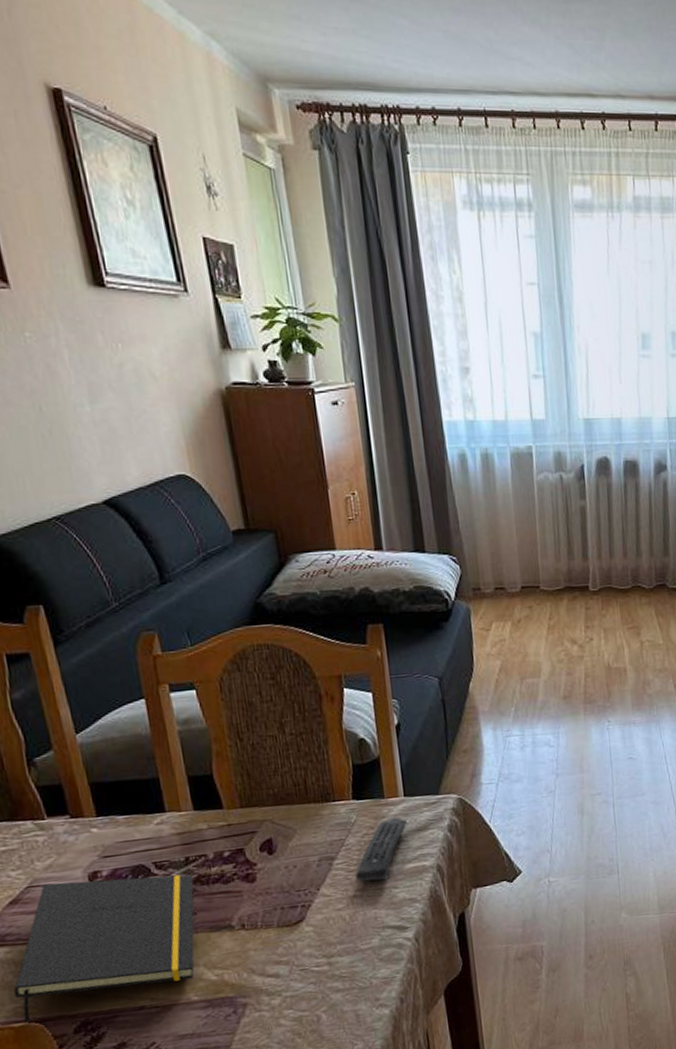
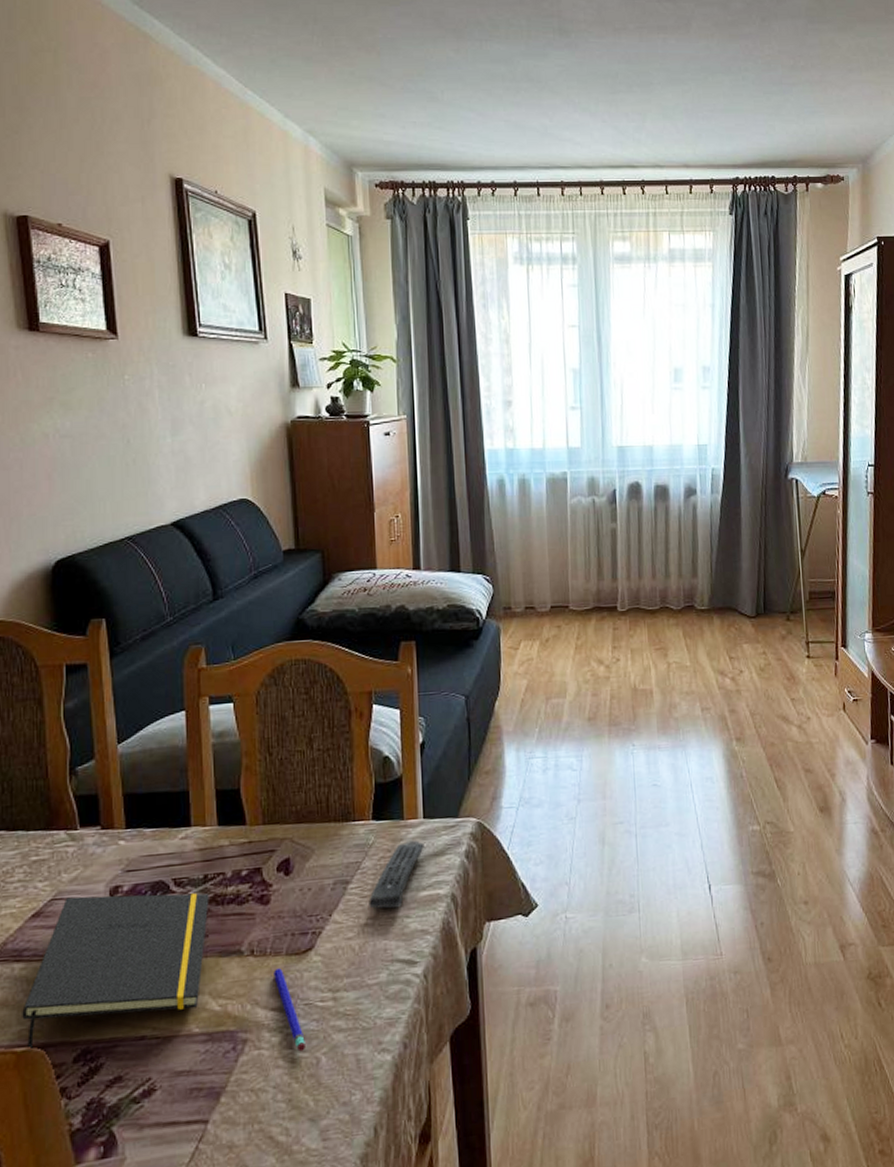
pen: none [266,939,305,1011] -> present [273,968,305,1052]

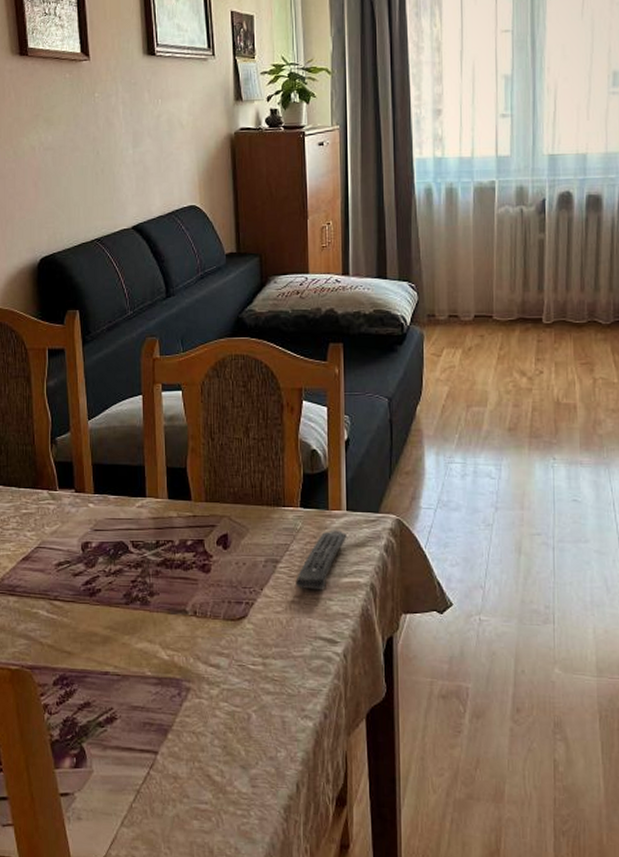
notepad: present [22,893,209,1052] -> none [15,547,160,671]
pen: present [273,968,305,1052] -> none [213,630,238,706]

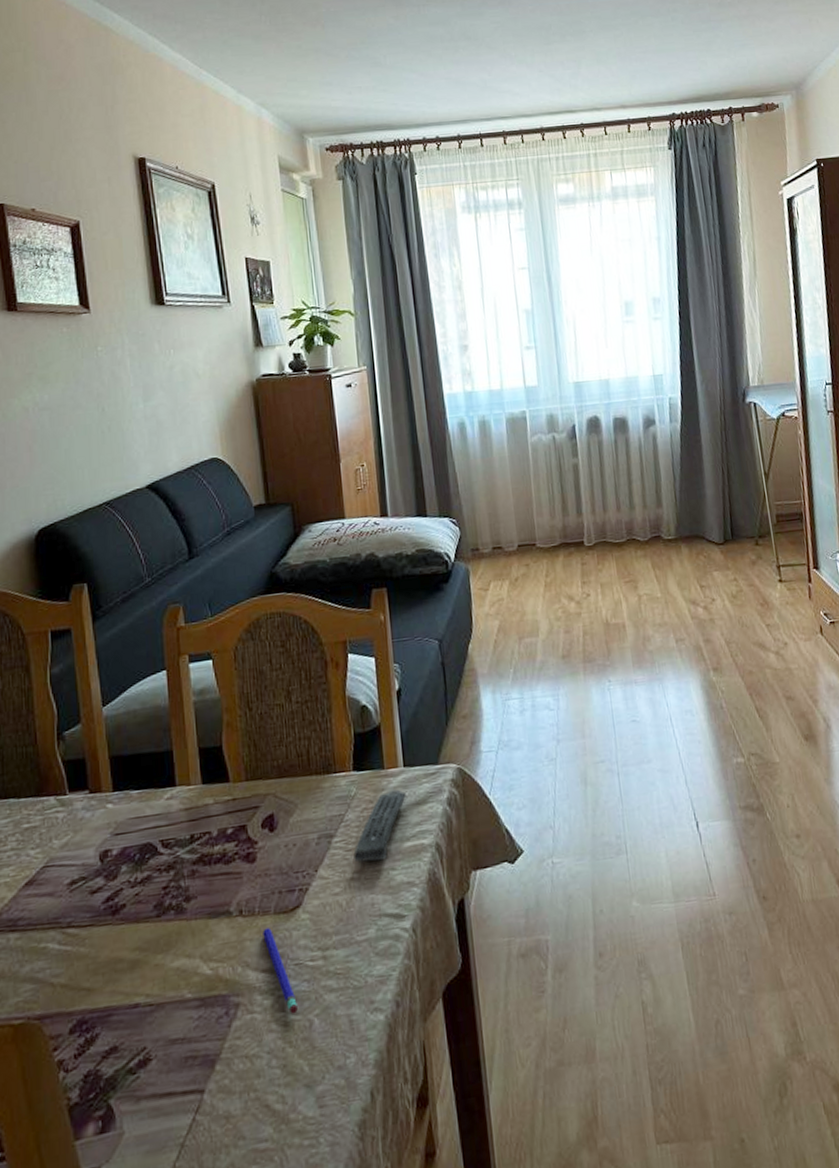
pen: none [213,630,238,706] -> present [263,928,298,1014]

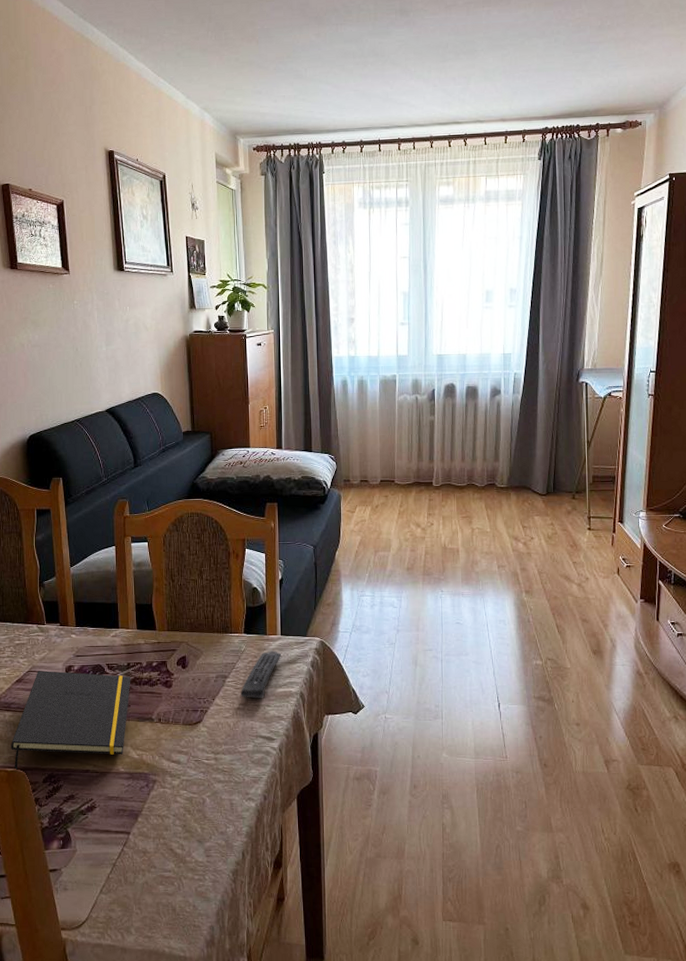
notepad: none [18,854,197,1024] -> present [11,671,131,772]
pen: present [263,928,298,1014] -> none [174,733,195,793]

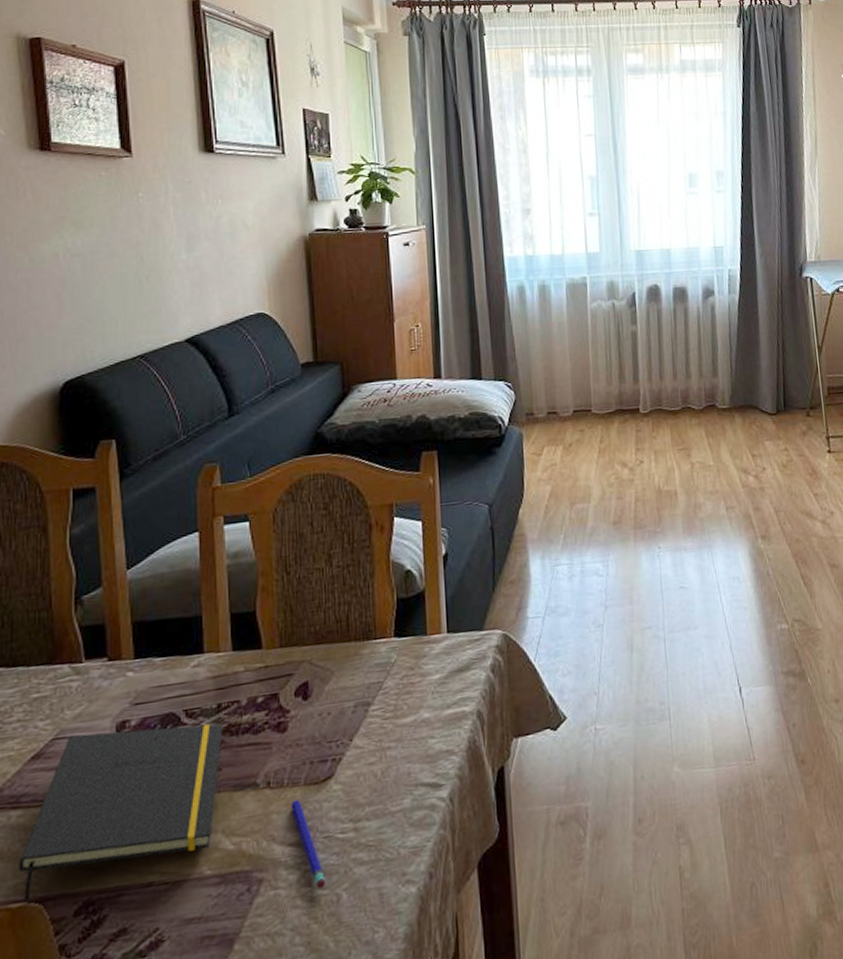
pen: none [174,733,195,793] -> present [291,800,325,889]
remote control: present [241,650,281,699] -> none [391,656,449,731]

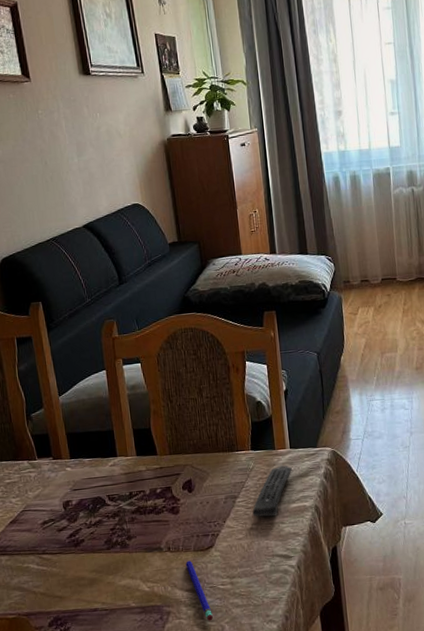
notepad: present [18,723,223,908] -> none [10,506,135,618]
remote control: none [391,656,449,731] -> present [252,465,292,517]

